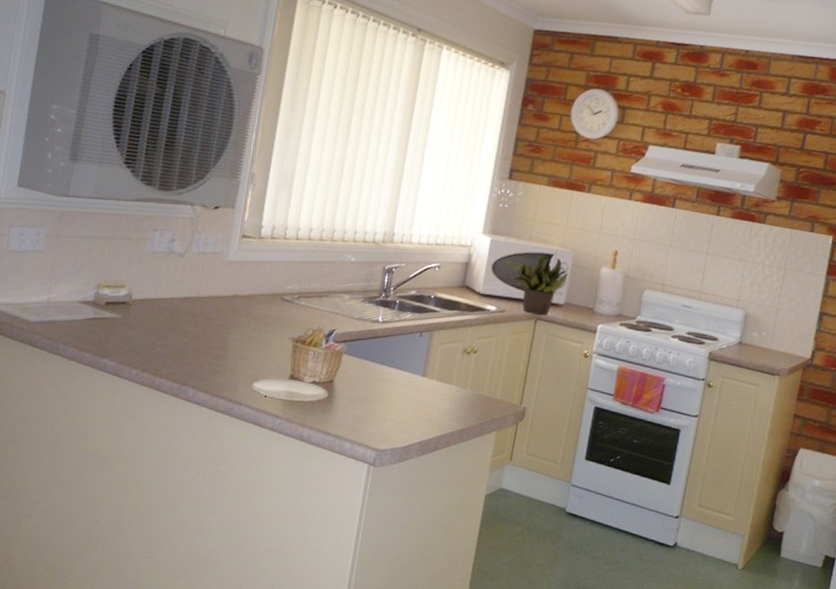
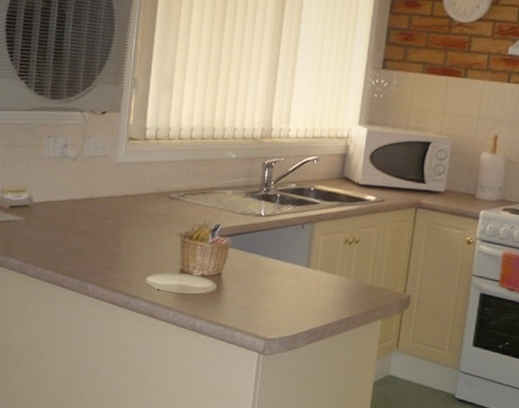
potted plant: present [503,252,568,315] -> none [381,140,447,203]

